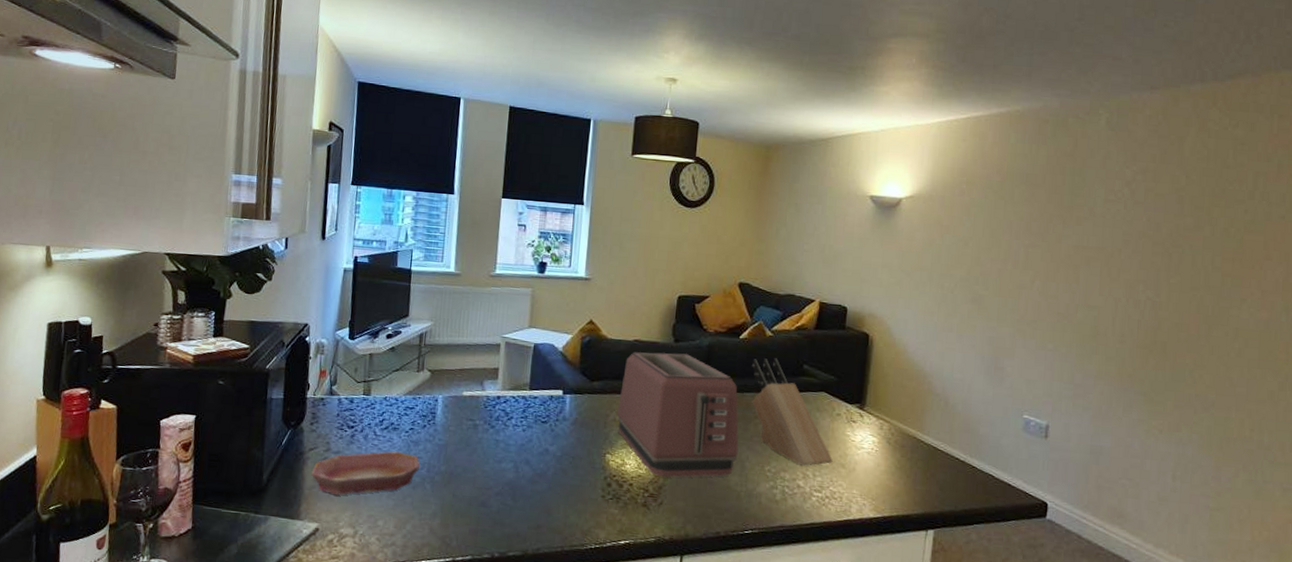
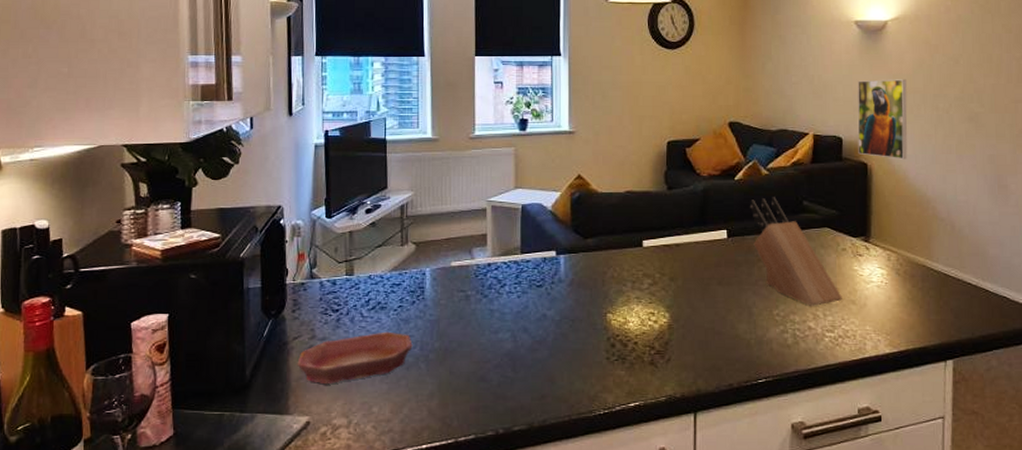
toaster: present [617,352,739,478] -> none [615,201,744,332]
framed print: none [861,254,915,334] -> present [857,79,908,160]

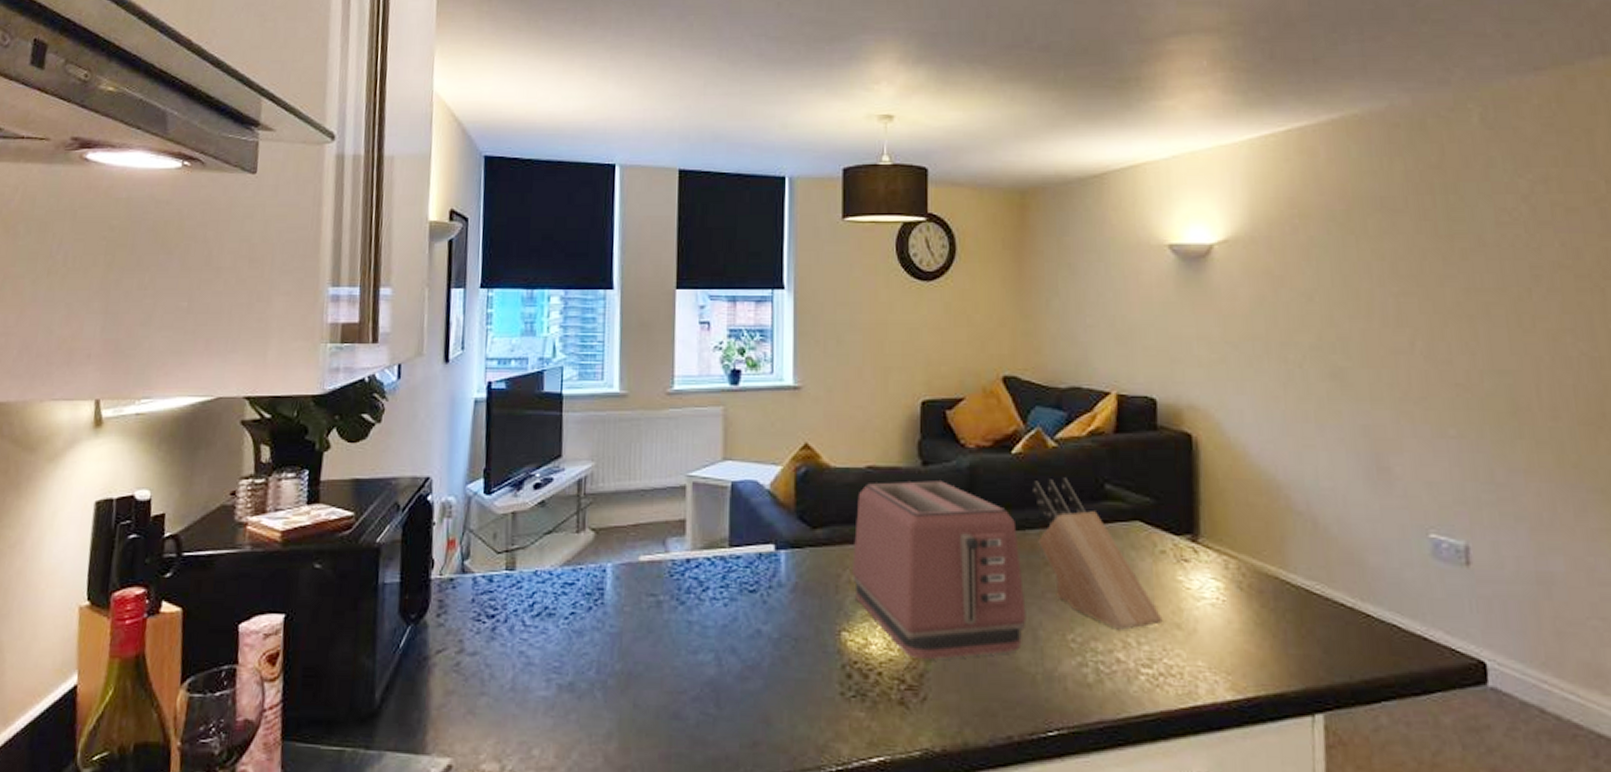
bowl: present [297,331,413,385] -> none [439,646,587,716]
toaster: none [615,201,744,332] -> present [852,480,1026,660]
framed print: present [857,79,908,160] -> none [1175,321,1247,430]

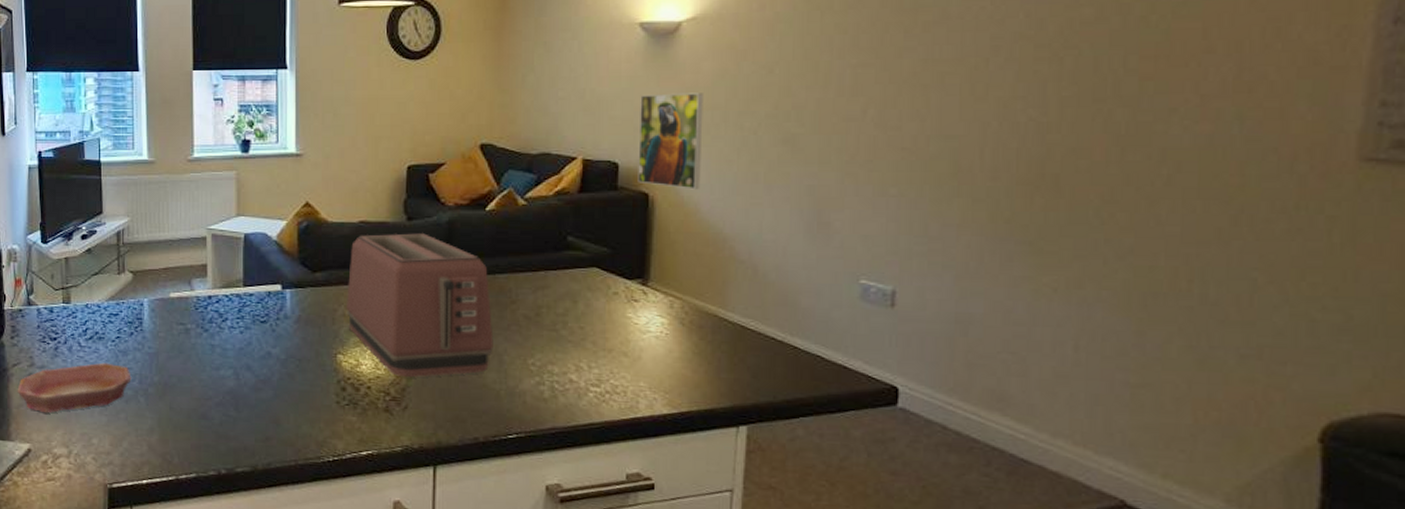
bowl: none [439,646,587,716] -> present [17,362,132,413]
knife block: present [1033,477,1163,630] -> none [503,231,612,356]
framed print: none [1175,321,1247,430] -> present [638,93,703,190]

